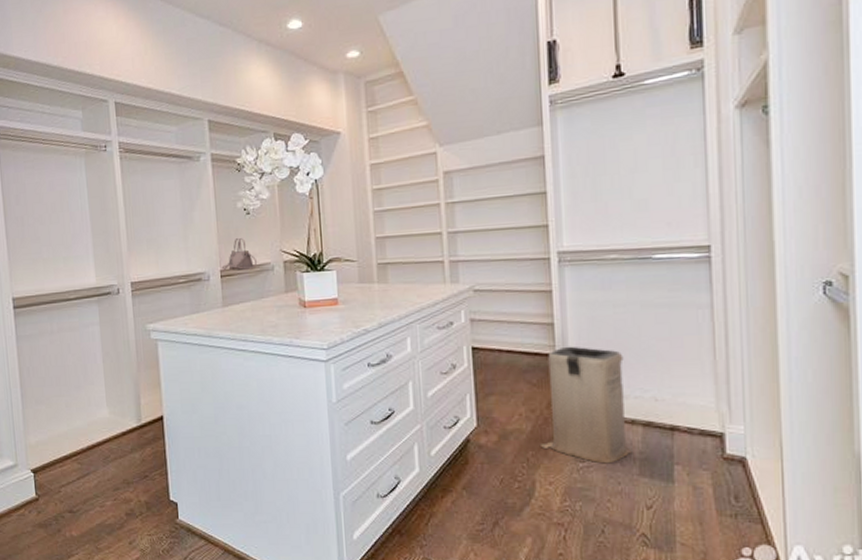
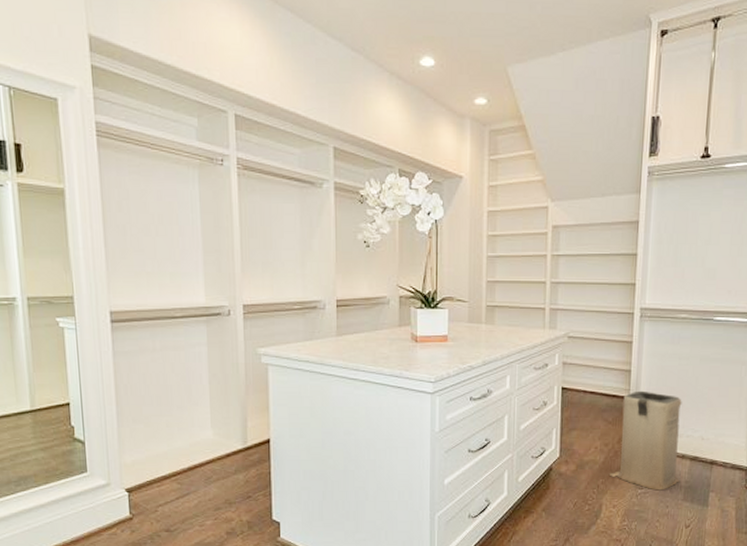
handbag: present [221,238,258,270] -> none [338,270,374,301]

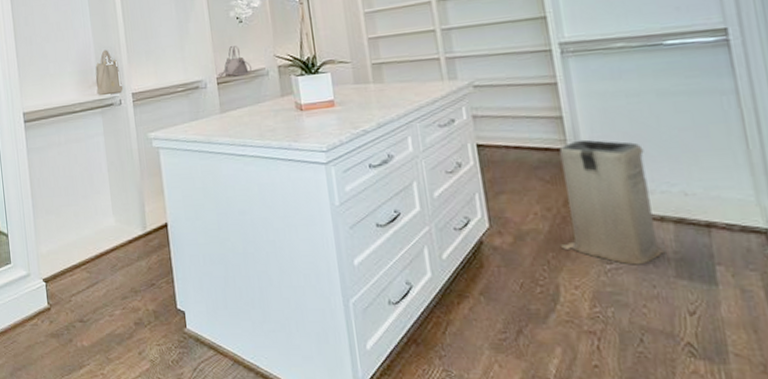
handbag: none [202,254,233,303] -> present [95,50,123,95]
handbag: none [338,270,374,301] -> present [217,46,253,77]

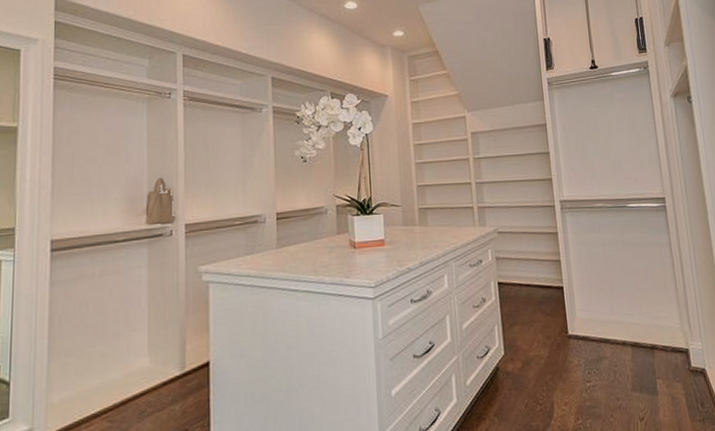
handbag: present [217,46,253,77] -> none [277,183,312,213]
laundry basket: present [559,139,666,265] -> none [555,279,626,383]

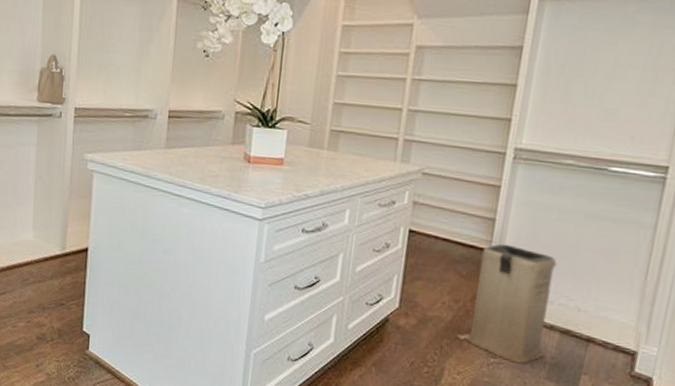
laundry basket: none [555,279,626,383] -> present [456,243,557,364]

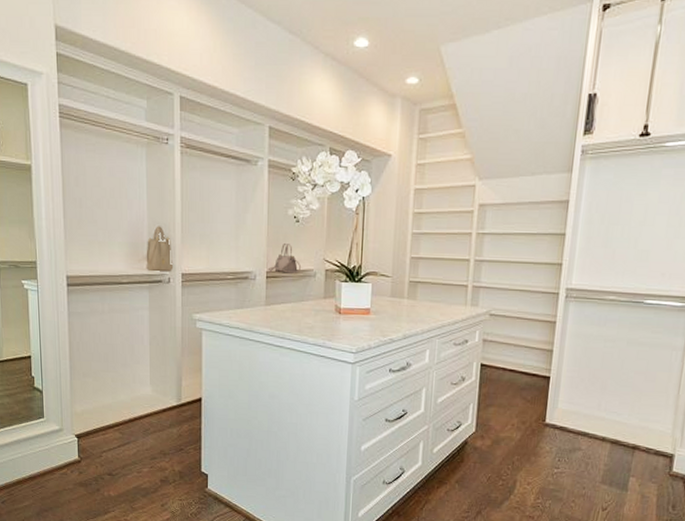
handbag: none [170,80,209,115] -> present [268,244,302,274]
laundry basket: present [456,243,557,364] -> none [524,371,606,472]

